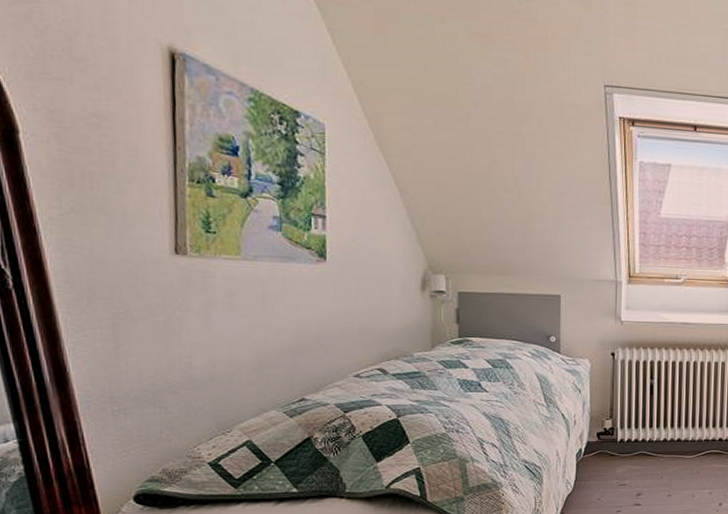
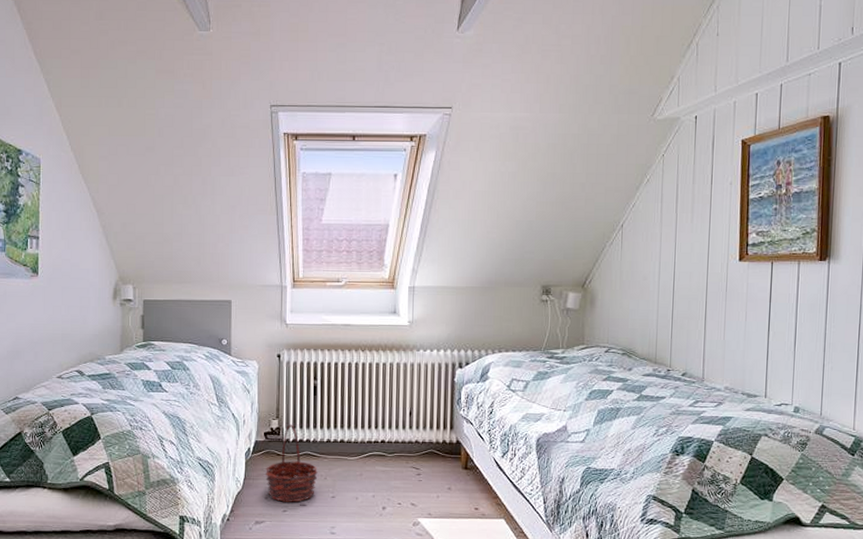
basket: none [598,424,654,502] -> present [265,424,318,502]

